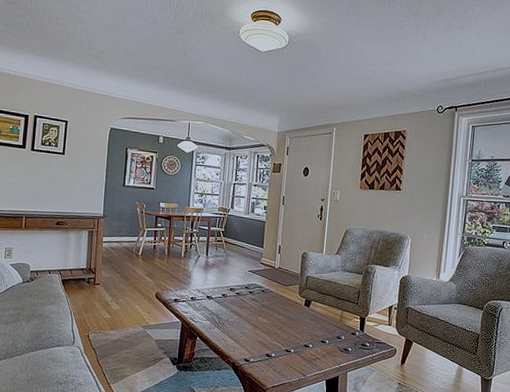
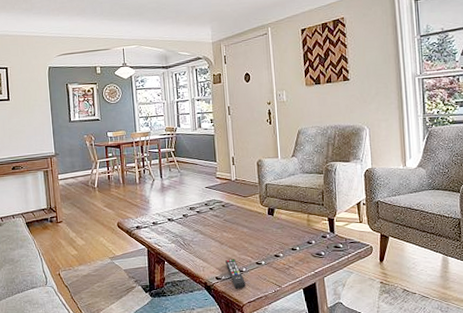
remote control: none [256,343,272,373] -> present [225,259,246,289]

